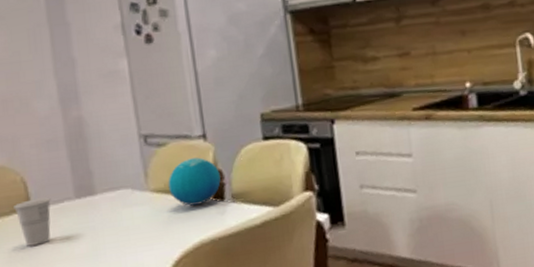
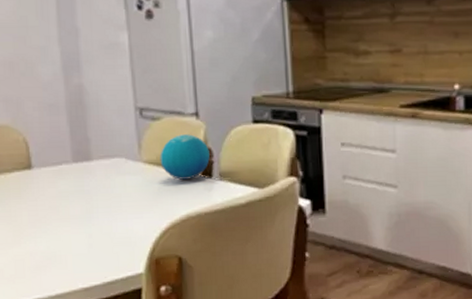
cup: present [13,197,51,246] -> none [15,159,50,203]

